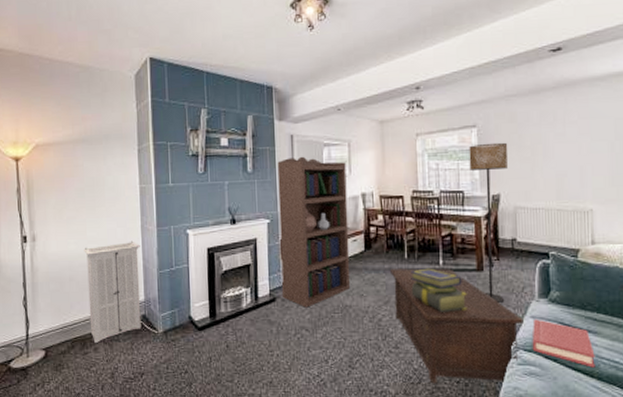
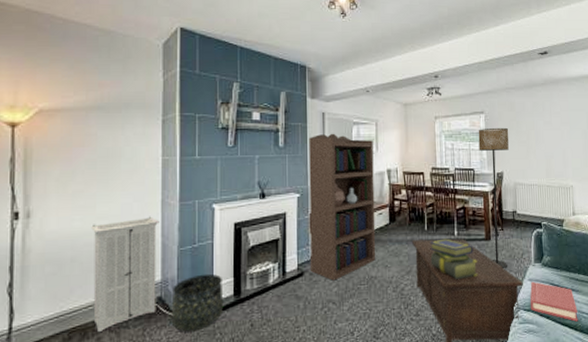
basket: none [154,295,201,348] -> present [171,273,224,332]

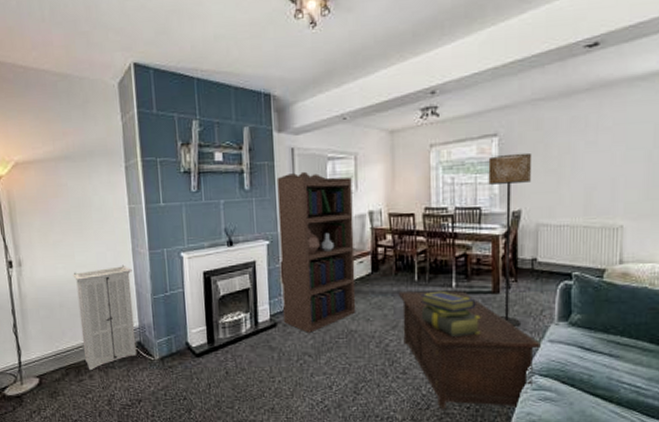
basket: present [171,273,224,332] -> none [150,321,199,375]
hardback book: present [530,281,578,322] -> none [548,343,616,393]

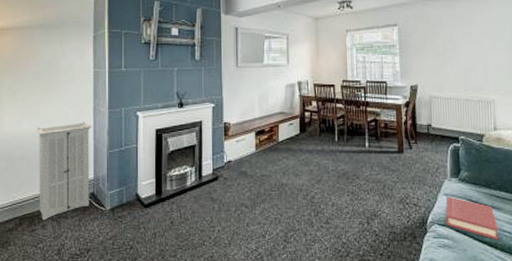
bookcase: present [277,171,356,333] -> none [223,47,287,186]
cabinet: present [398,291,541,410] -> none [321,150,438,256]
stack of books: present [420,291,481,337] -> none [340,150,390,190]
floor lamp: present [488,152,532,326] -> none [391,40,424,182]
hardback book: none [548,343,616,393] -> present [445,196,499,240]

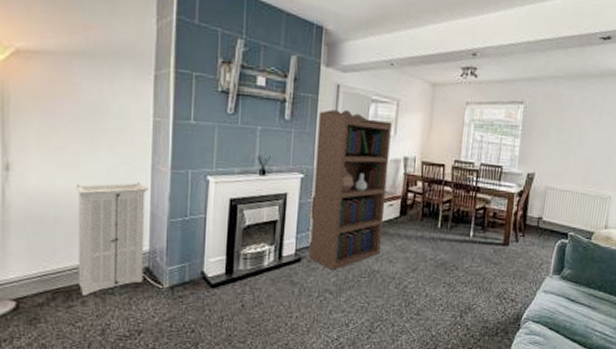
bookcase: none [223,47,287,186] -> present [309,109,392,270]
hardback book: present [445,196,499,240] -> none [539,293,591,339]

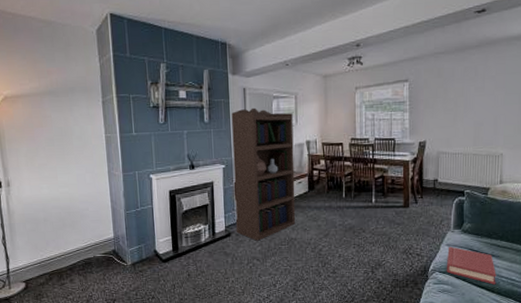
storage cabinet: present [75,182,149,297] -> none [56,185,112,276]
hardback book: none [539,293,591,339] -> present [446,246,496,285]

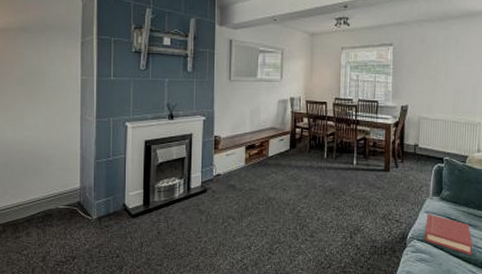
bookcase: present [231,107,296,241] -> none [213,60,278,199]

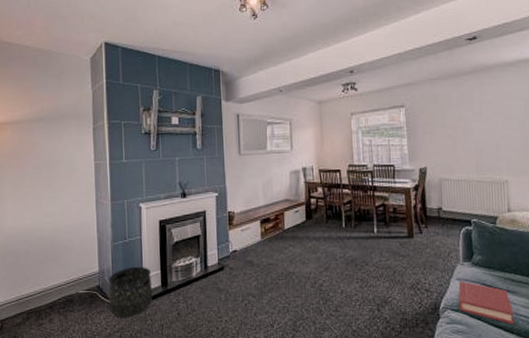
basket: none [88,184,134,234] -> present [108,266,153,317]

